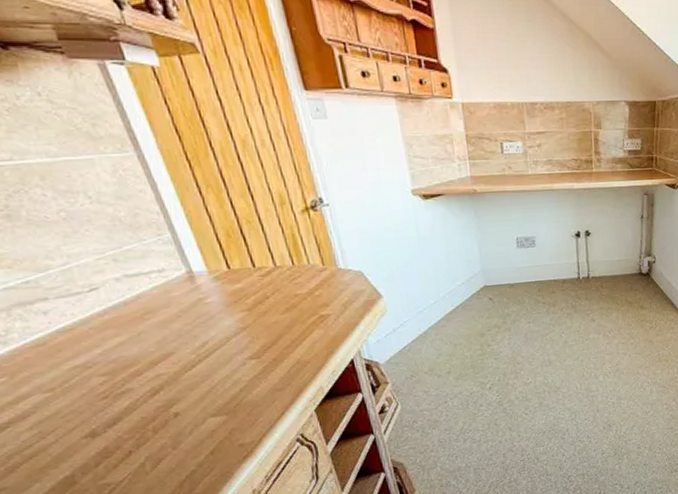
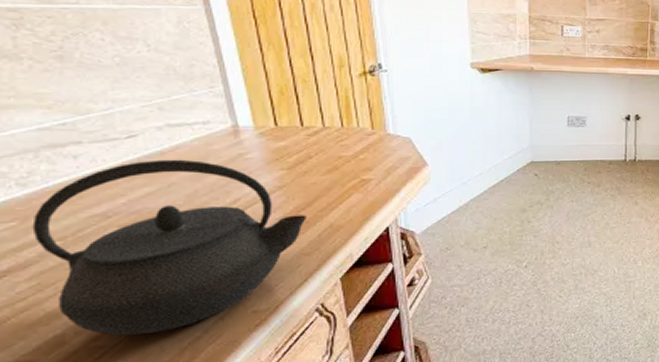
kettle: none [20,308,274,474] -> present [32,159,307,336]

